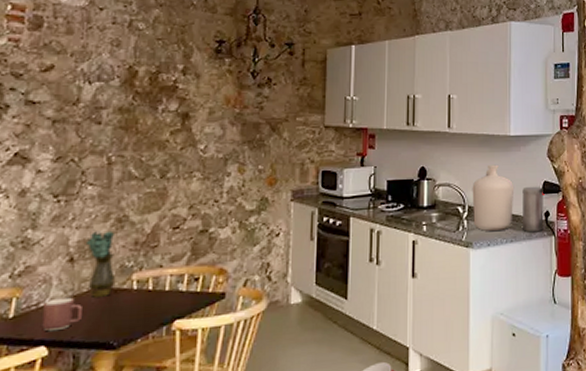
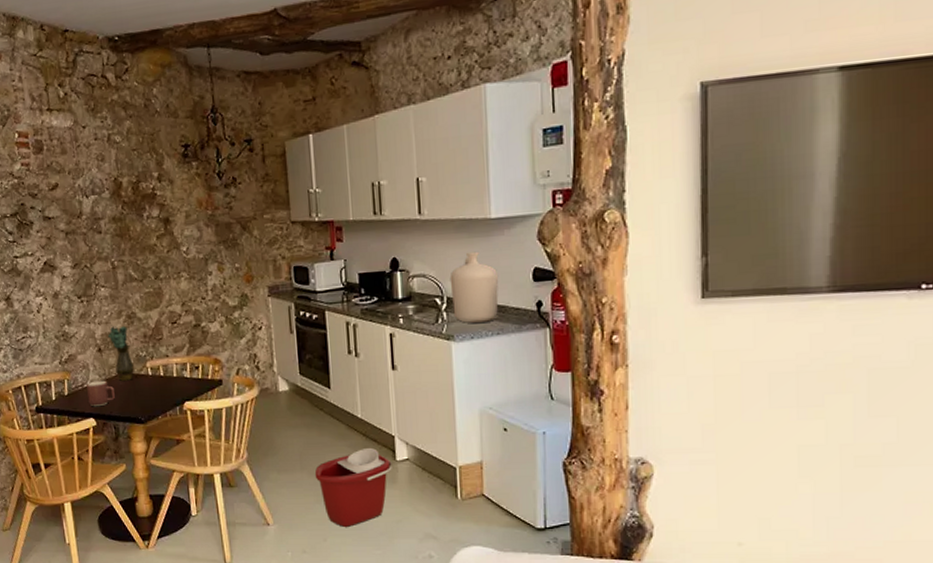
canister: present [522,186,544,233] -> none [508,273,536,324]

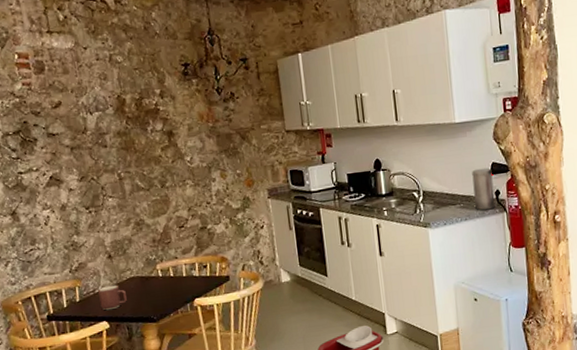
vase: present [107,324,135,381] -> none [117,231,146,284]
water jug: present [449,251,499,324] -> none [424,151,465,213]
canister: none [508,273,536,324] -> present [472,168,496,211]

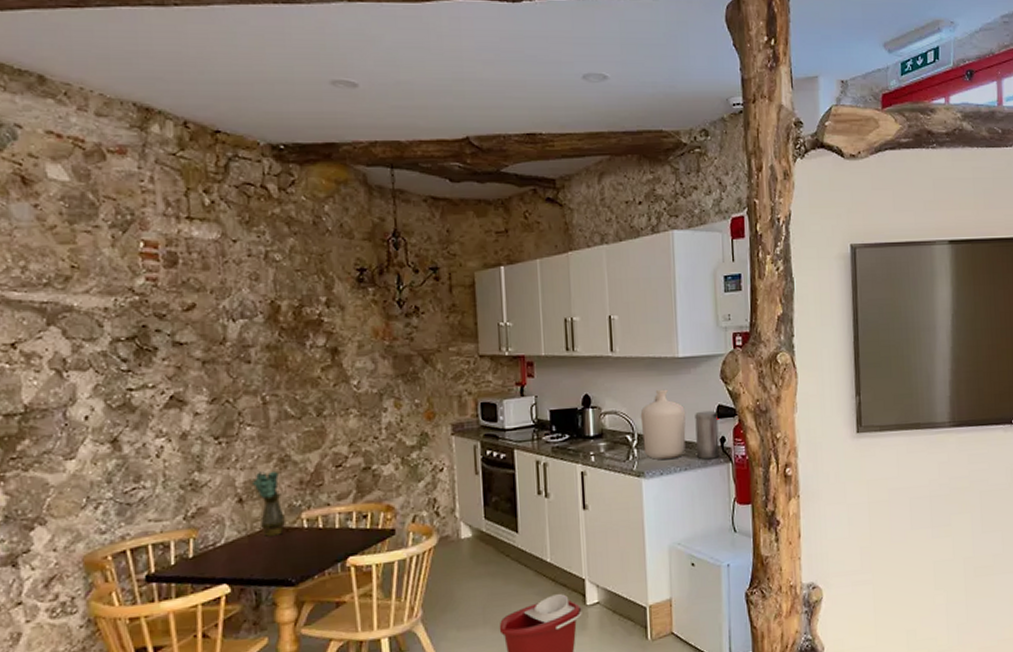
mug: present [98,284,128,311] -> none [220,537,259,571]
vase: none [117,231,146,284] -> present [251,469,287,537]
water jug: none [424,151,465,213] -> present [640,389,686,460]

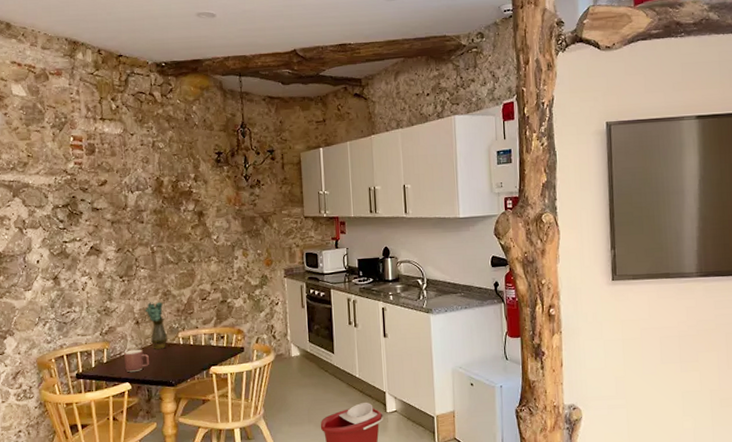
mug: none [220,537,259,571] -> present [124,349,150,373]
water jug: present [640,389,686,460] -> none [429,243,466,300]
canister: present [695,410,720,460] -> none [473,260,494,300]

